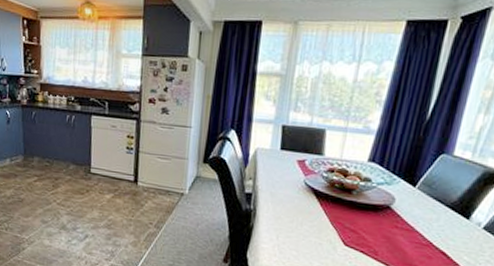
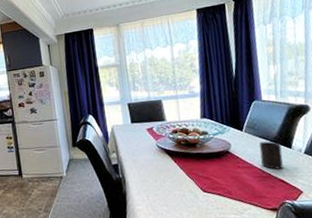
cup: none [425,204,457,240] -> present [259,141,284,170]

